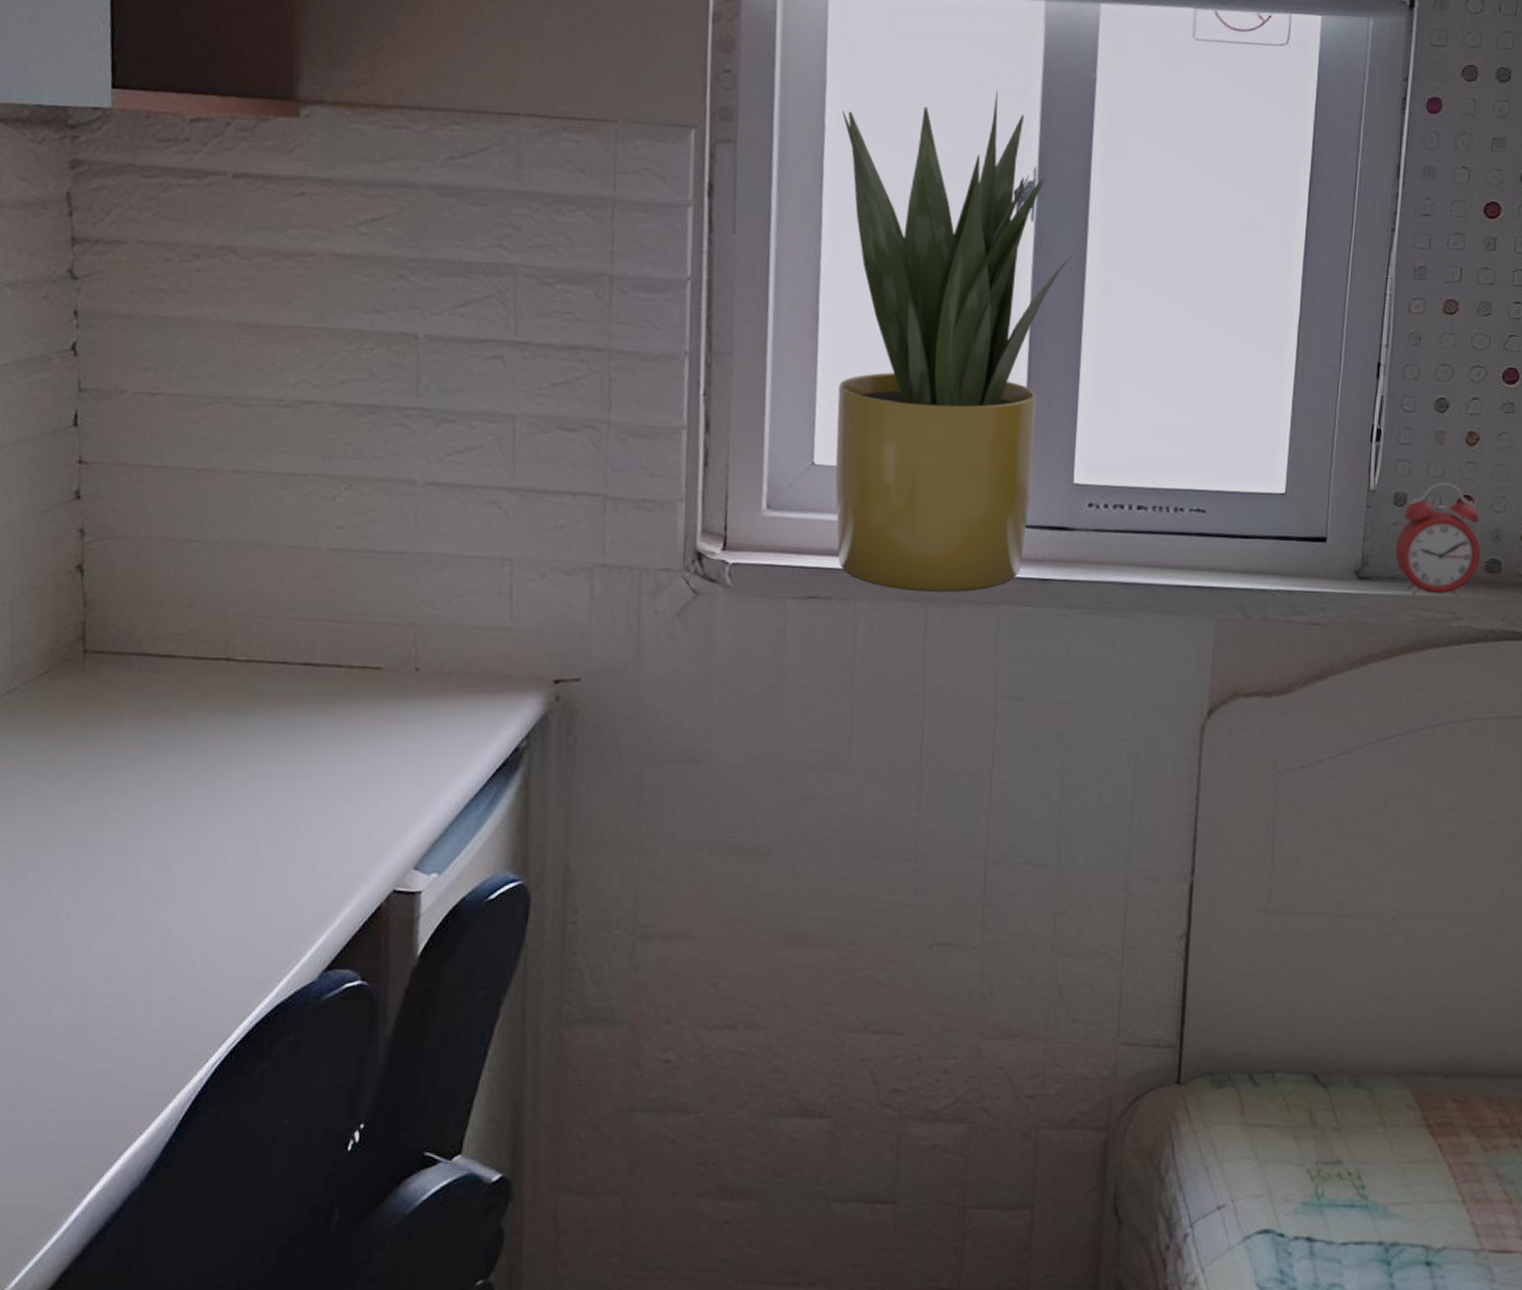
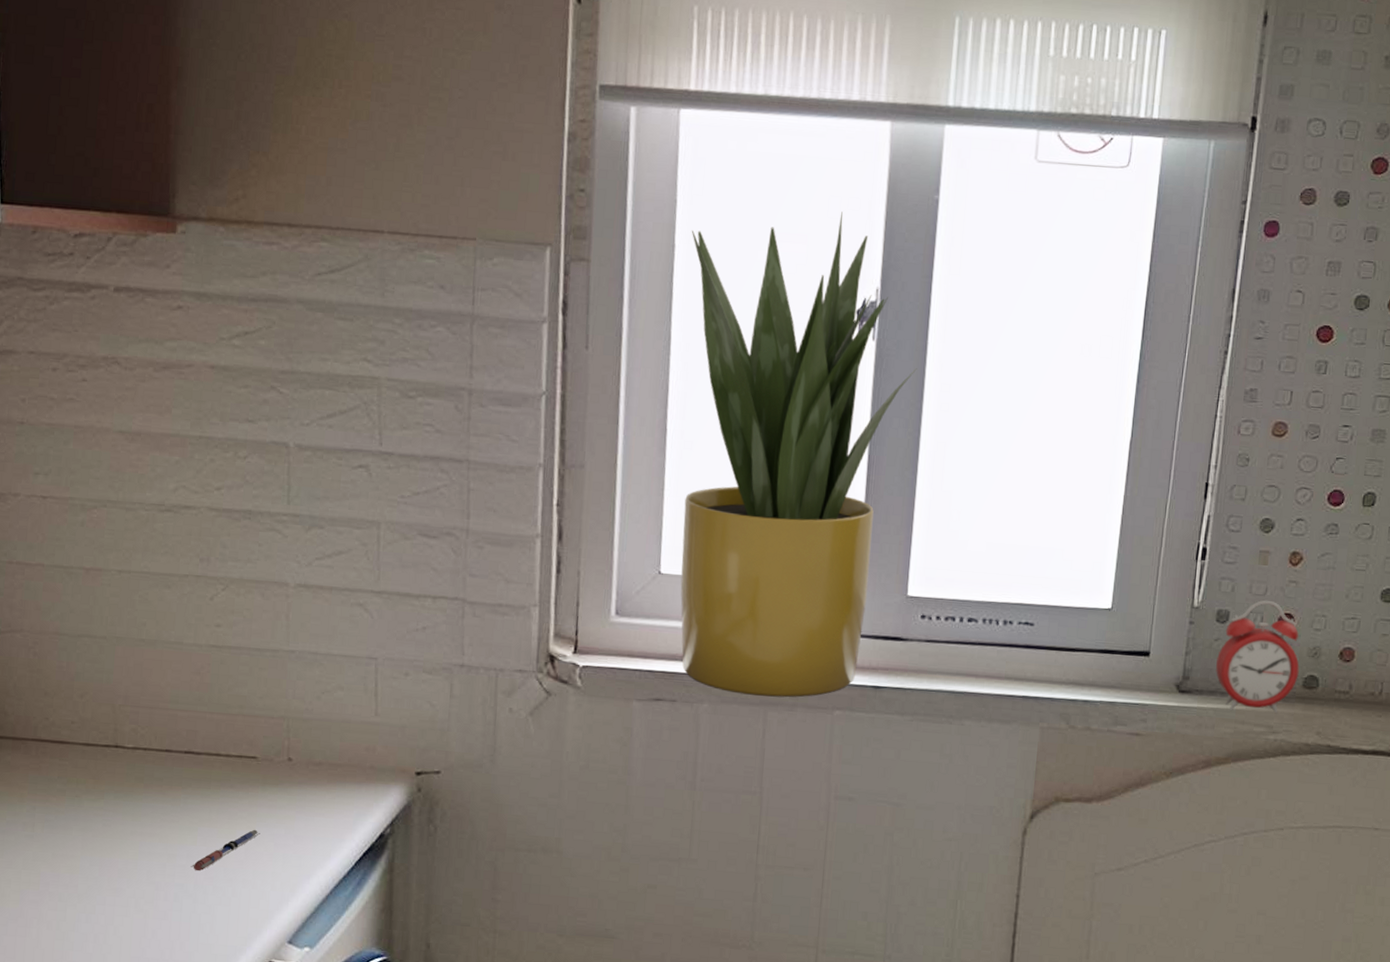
pen: none [307,746,384,793] -> present [190,829,260,871]

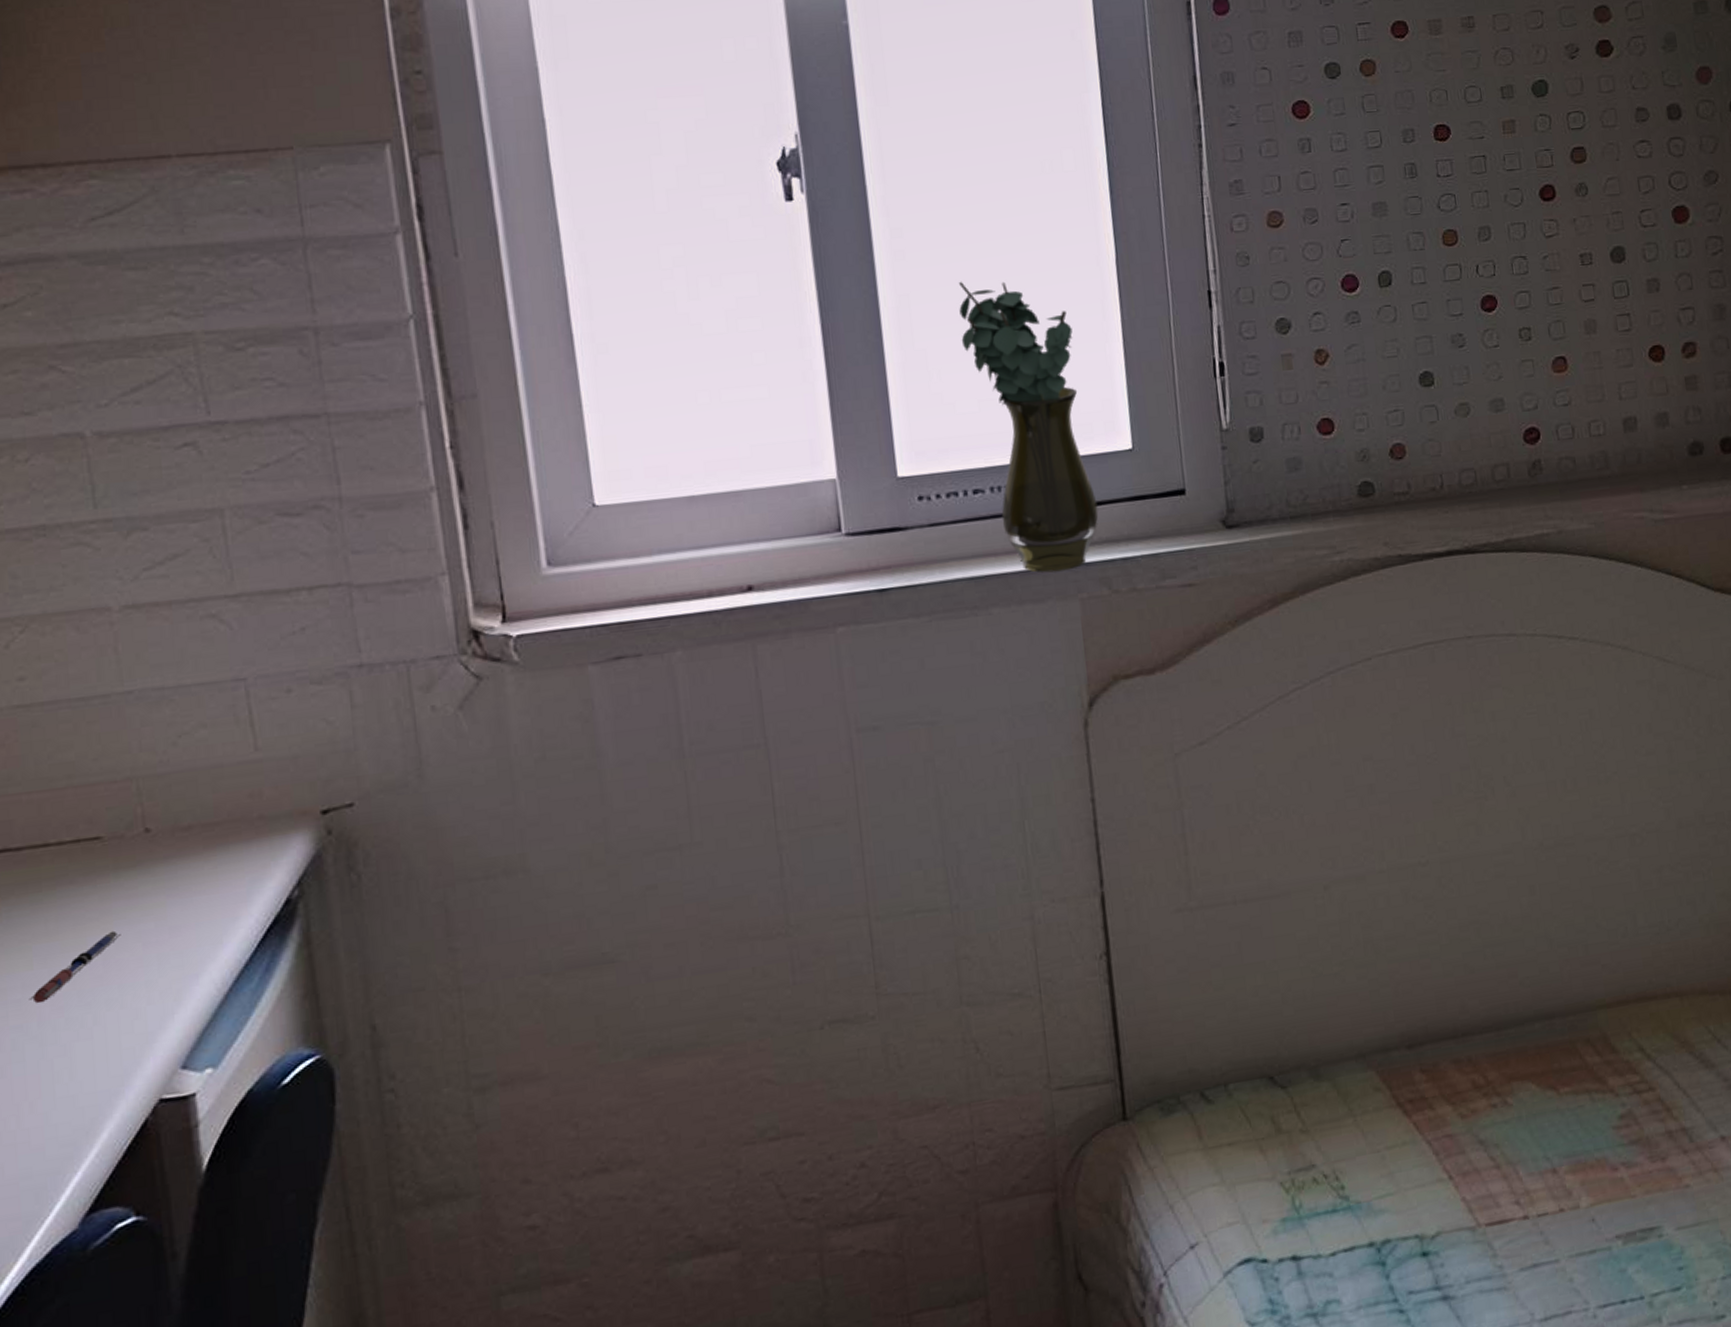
planter: present [680,211,917,698] -> none [561,53,860,632]
vase: none [982,438,1080,702] -> present [959,281,1099,573]
alarm clock: present [1216,600,1299,714] -> none [1259,407,1352,539]

